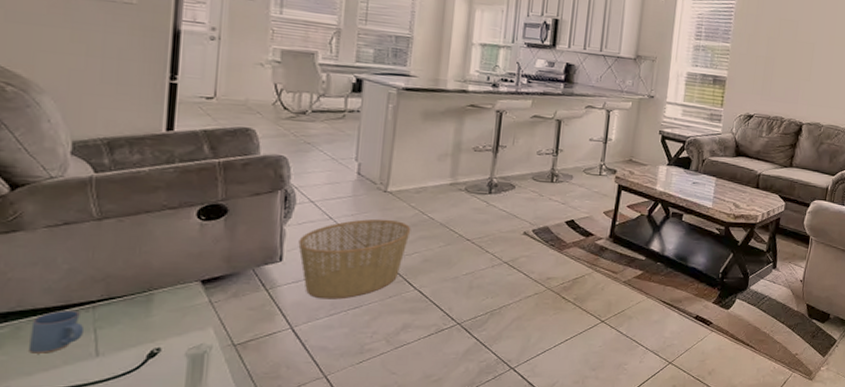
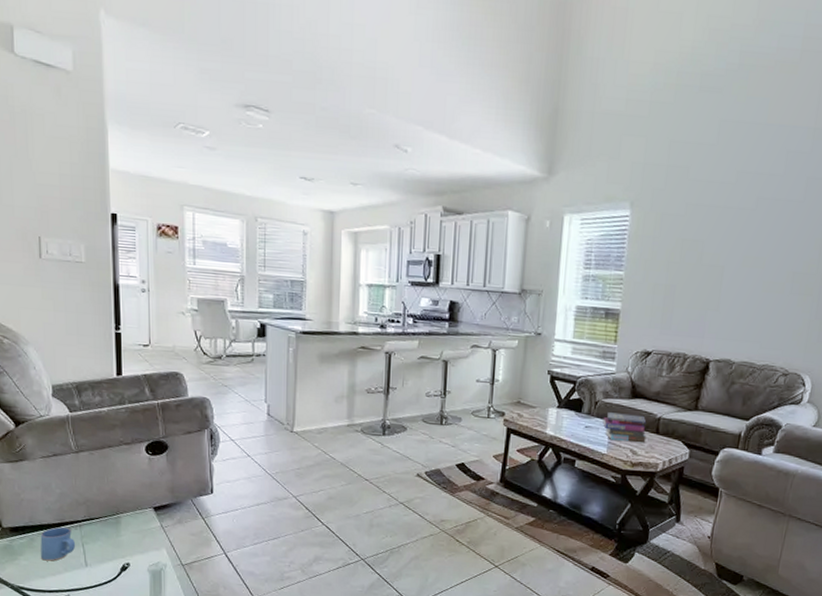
basket: present [298,218,411,299] -> none [224,457,316,530]
books: none [709,169,748,197] -> present [602,412,647,442]

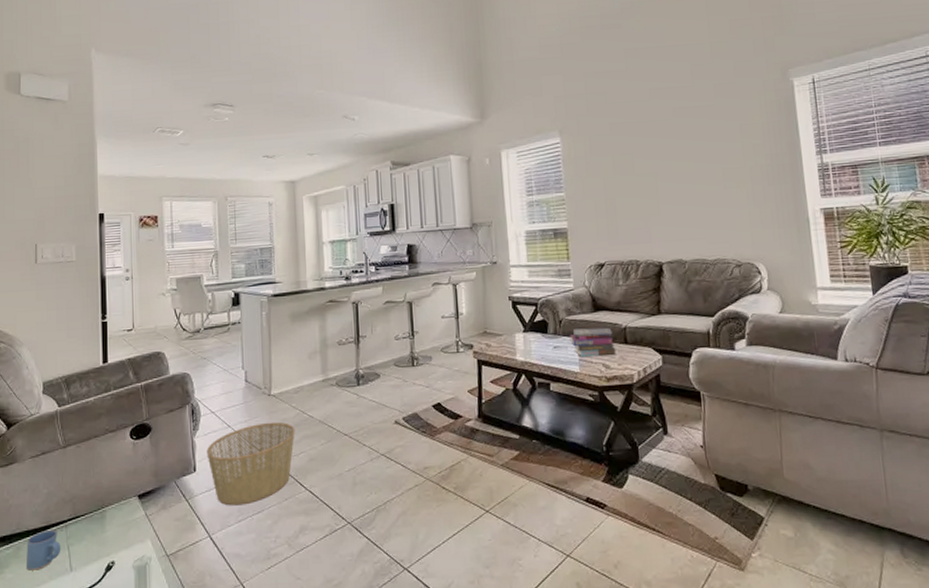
basket: none [224,457,316,530] -> present [206,422,296,506]

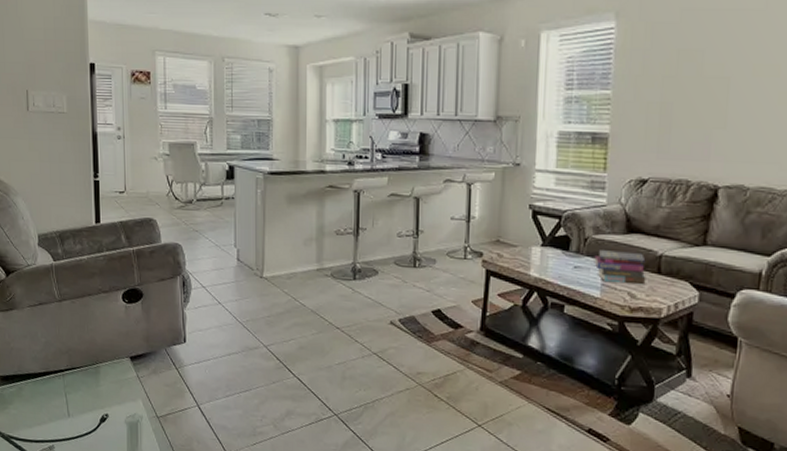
mug: present [26,529,61,571] -> none [28,376,60,411]
basket: present [206,422,296,506] -> none [197,304,286,382]

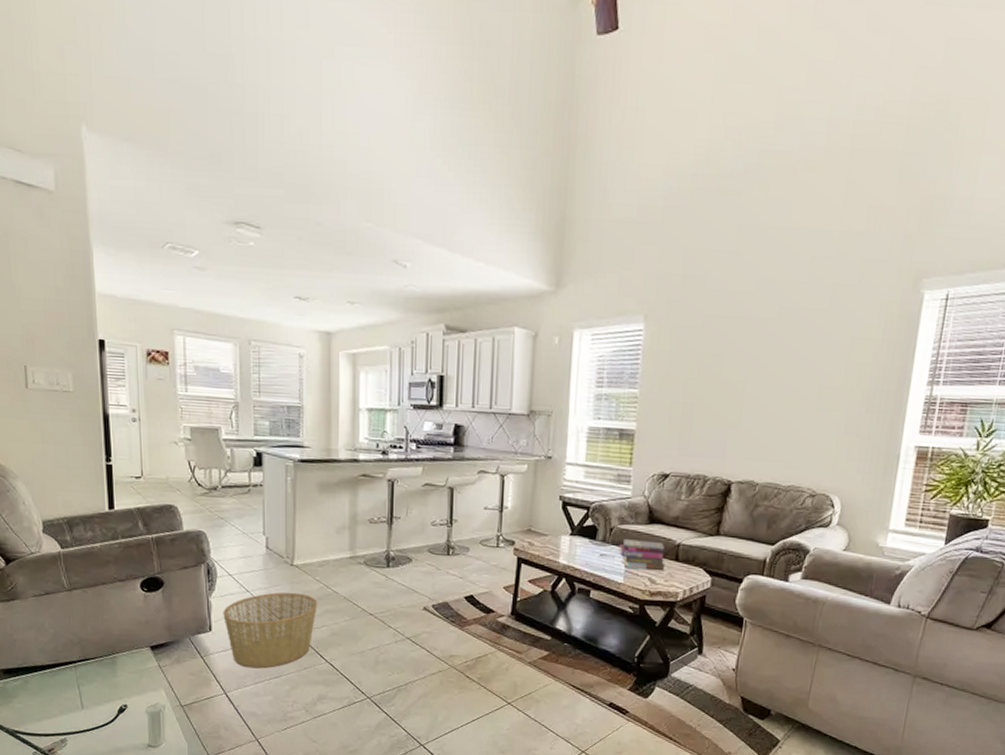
basket: none [197,304,286,382] -> present [223,592,318,669]

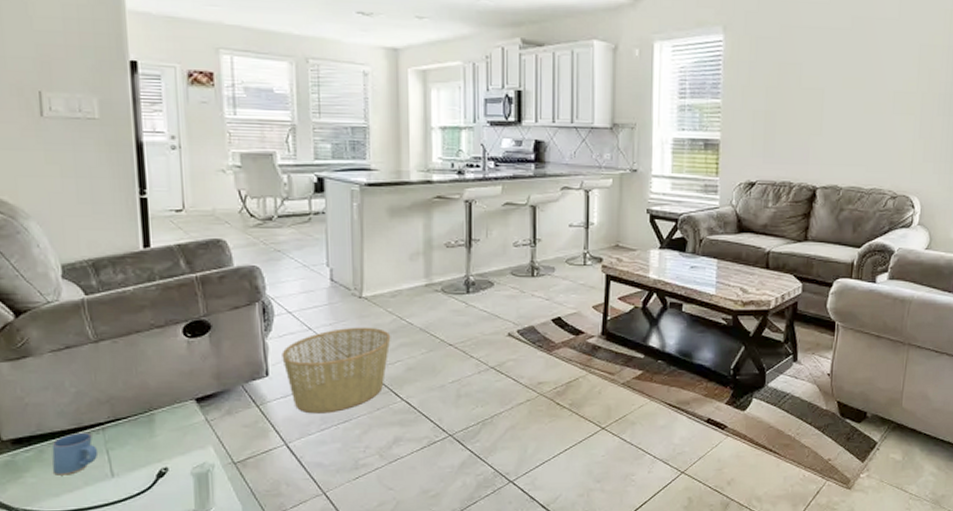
mug: none [34,668,72,704] -> present [51,432,99,475]
books: present [618,539,665,571] -> none [709,250,756,280]

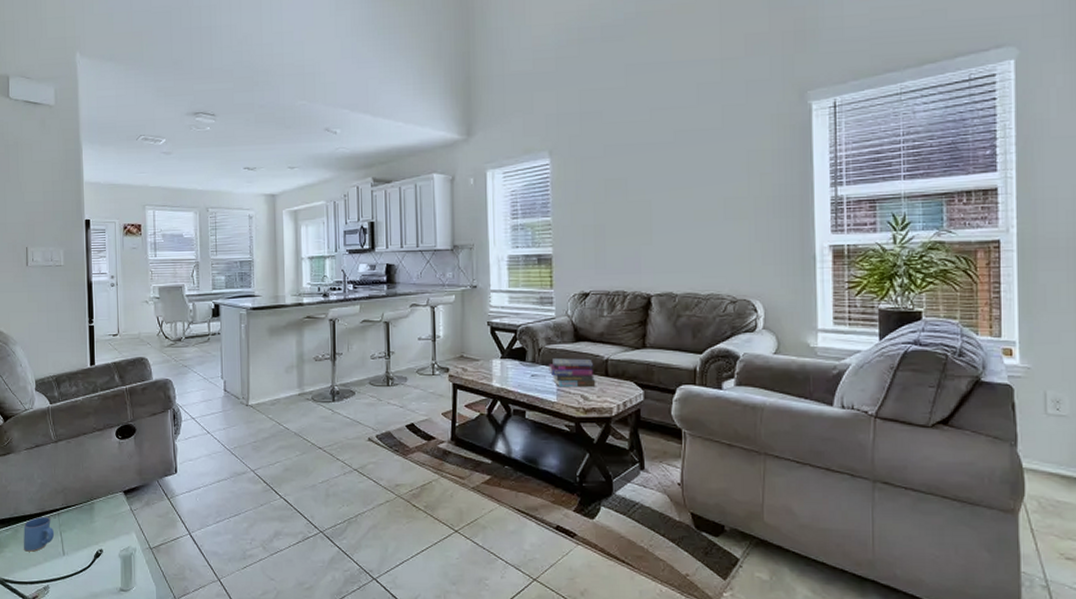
basket: present [282,327,391,414] -> none [187,431,272,508]
books: none [709,250,756,280] -> present [548,358,596,388]

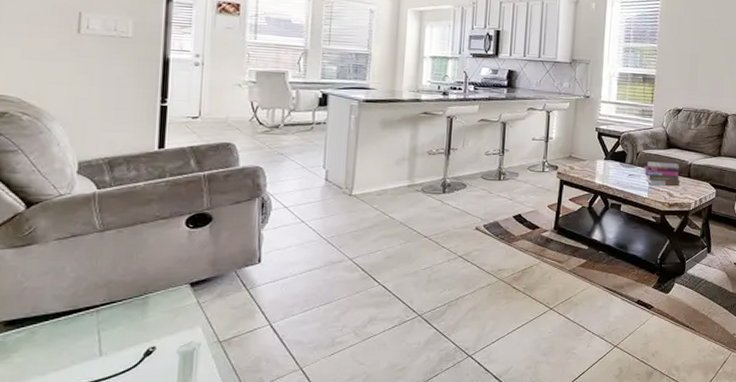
mug: present [23,516,55,552] -> none [43,314,90,355]

